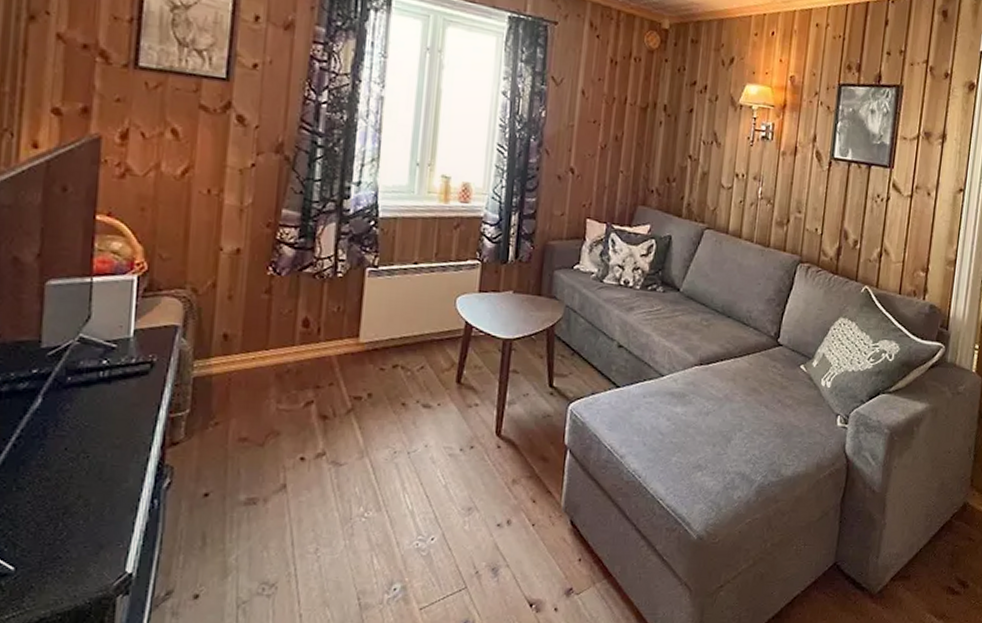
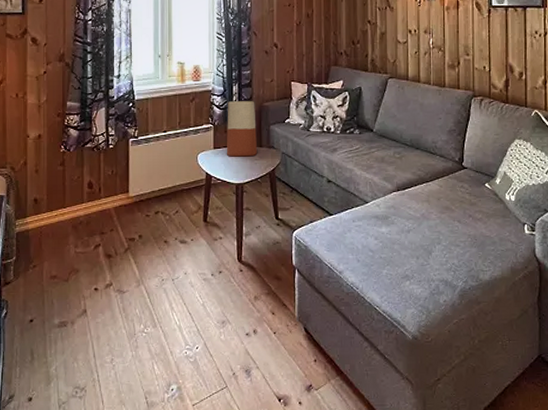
vase: none [494,234,538,307] -> present [226,101,257,157]

